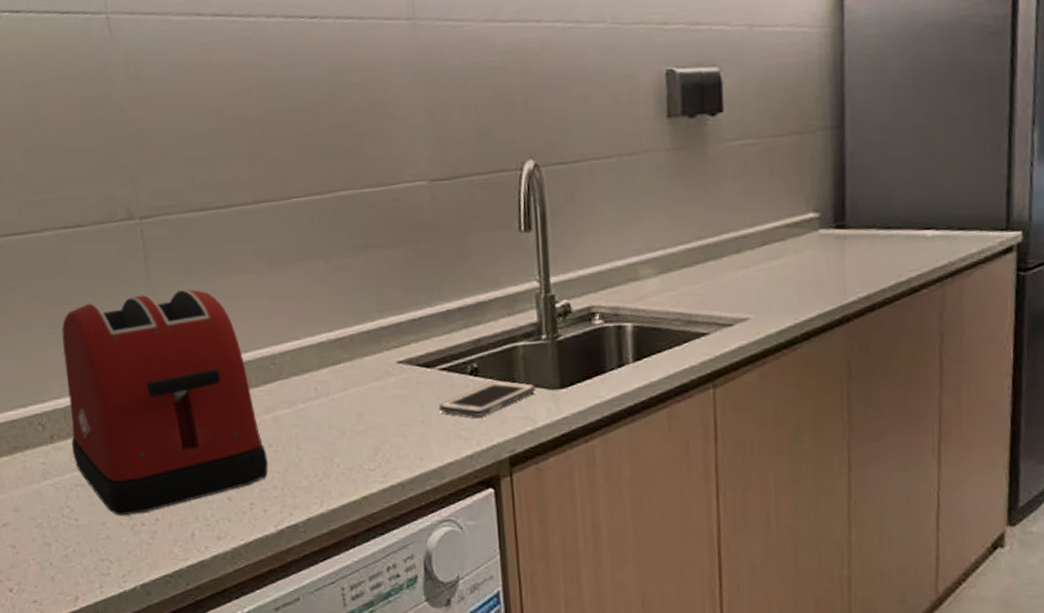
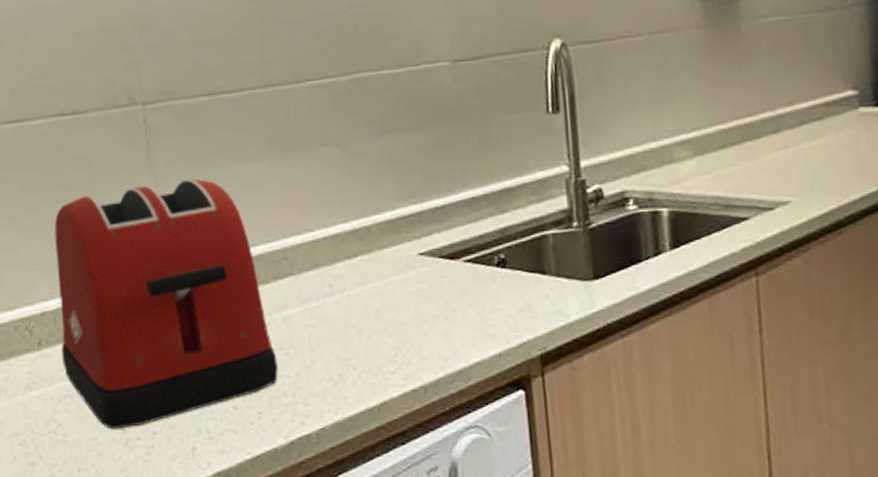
cell phone: present [438,381,536,417] -> none [463,272,568,313]

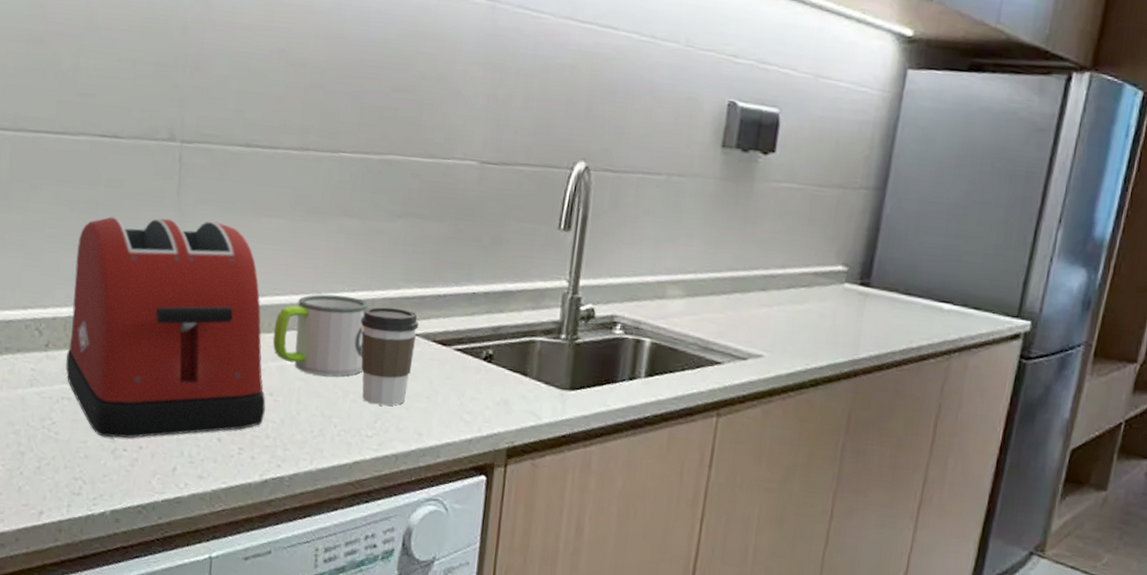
mug: none [271,228,372,318] -> present [272,294,369,377]
coffee cup: none [360,229,423,337] -> present [360,306,419,406]

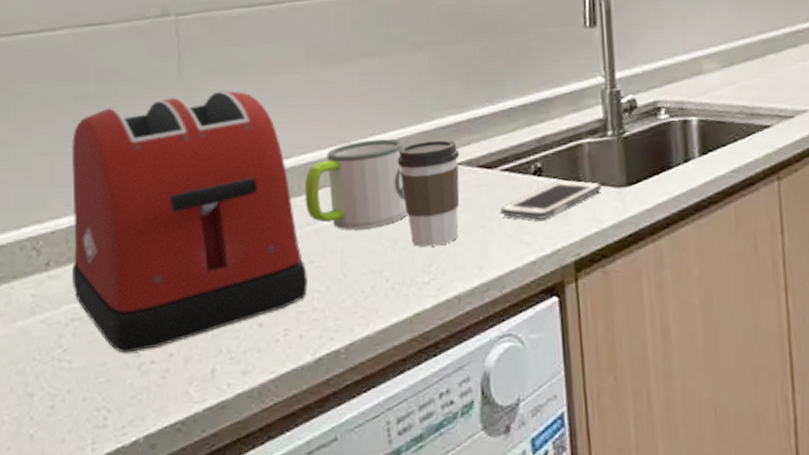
cell phone: none [446,371,547,404] -> present [499,180,602,220]

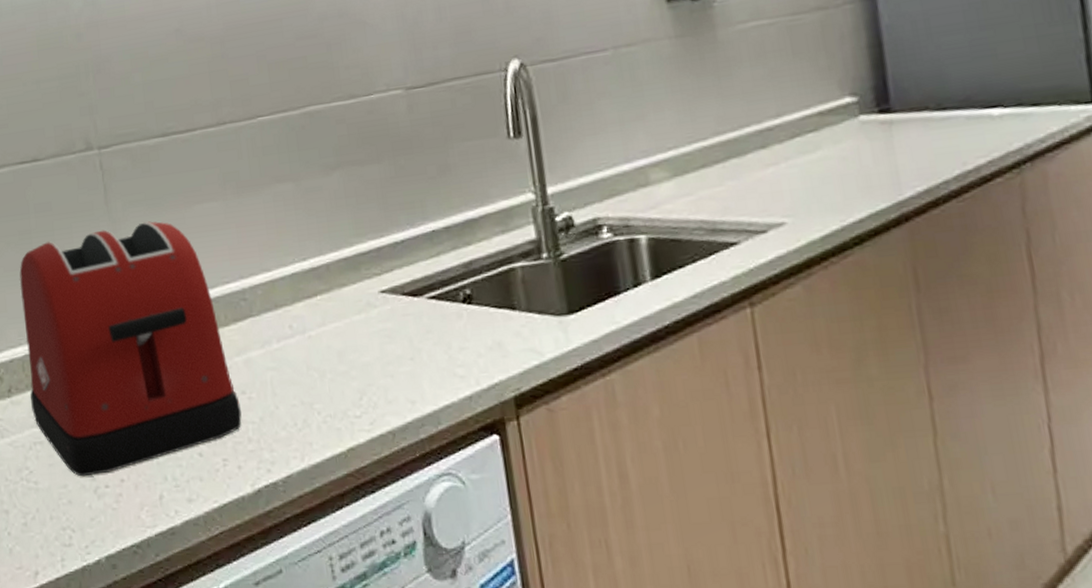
mug: present [304,139,407,230] -> none [231,266,334,361]
coffee cup: present [397,139,460,248] -> none [319,266,388,380]
cell phone: present [499,180,602,220] -> none [429,308,540,352]

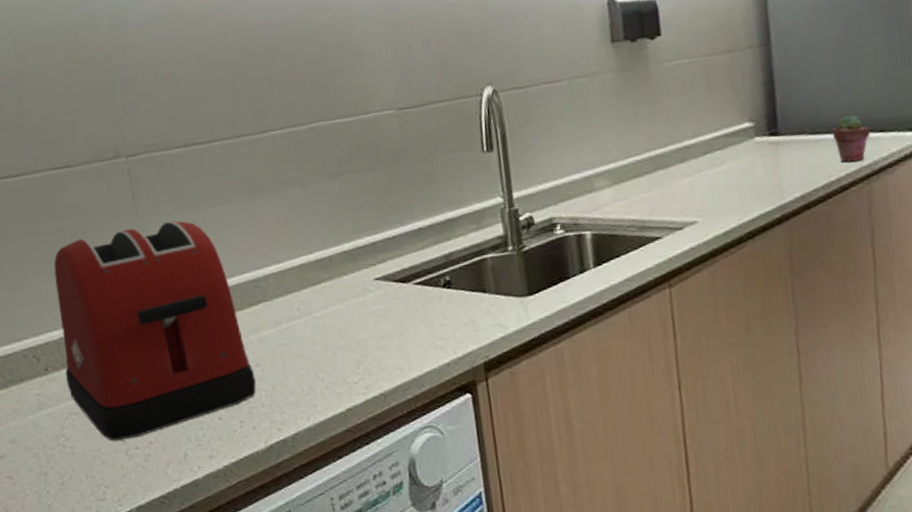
potted succulent: none [966,84,1020,146] -> present [832,114,871,162]

